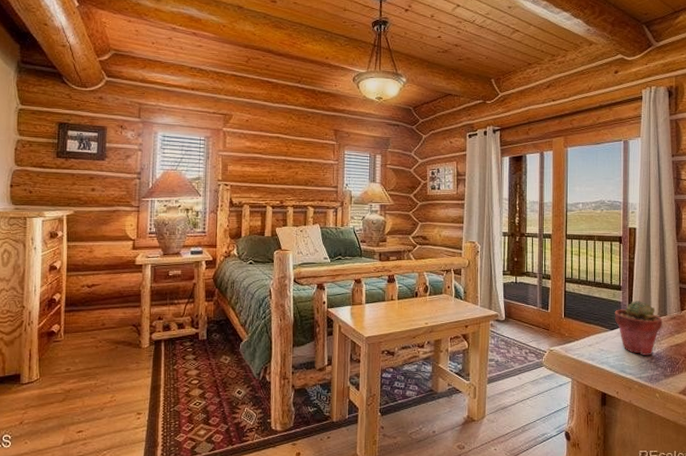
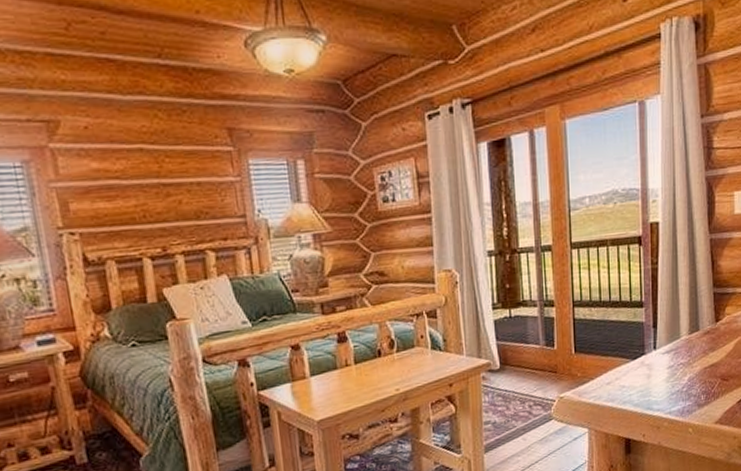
potted succulent: present [614,300,663,355] -> none [636,316,694,385]

